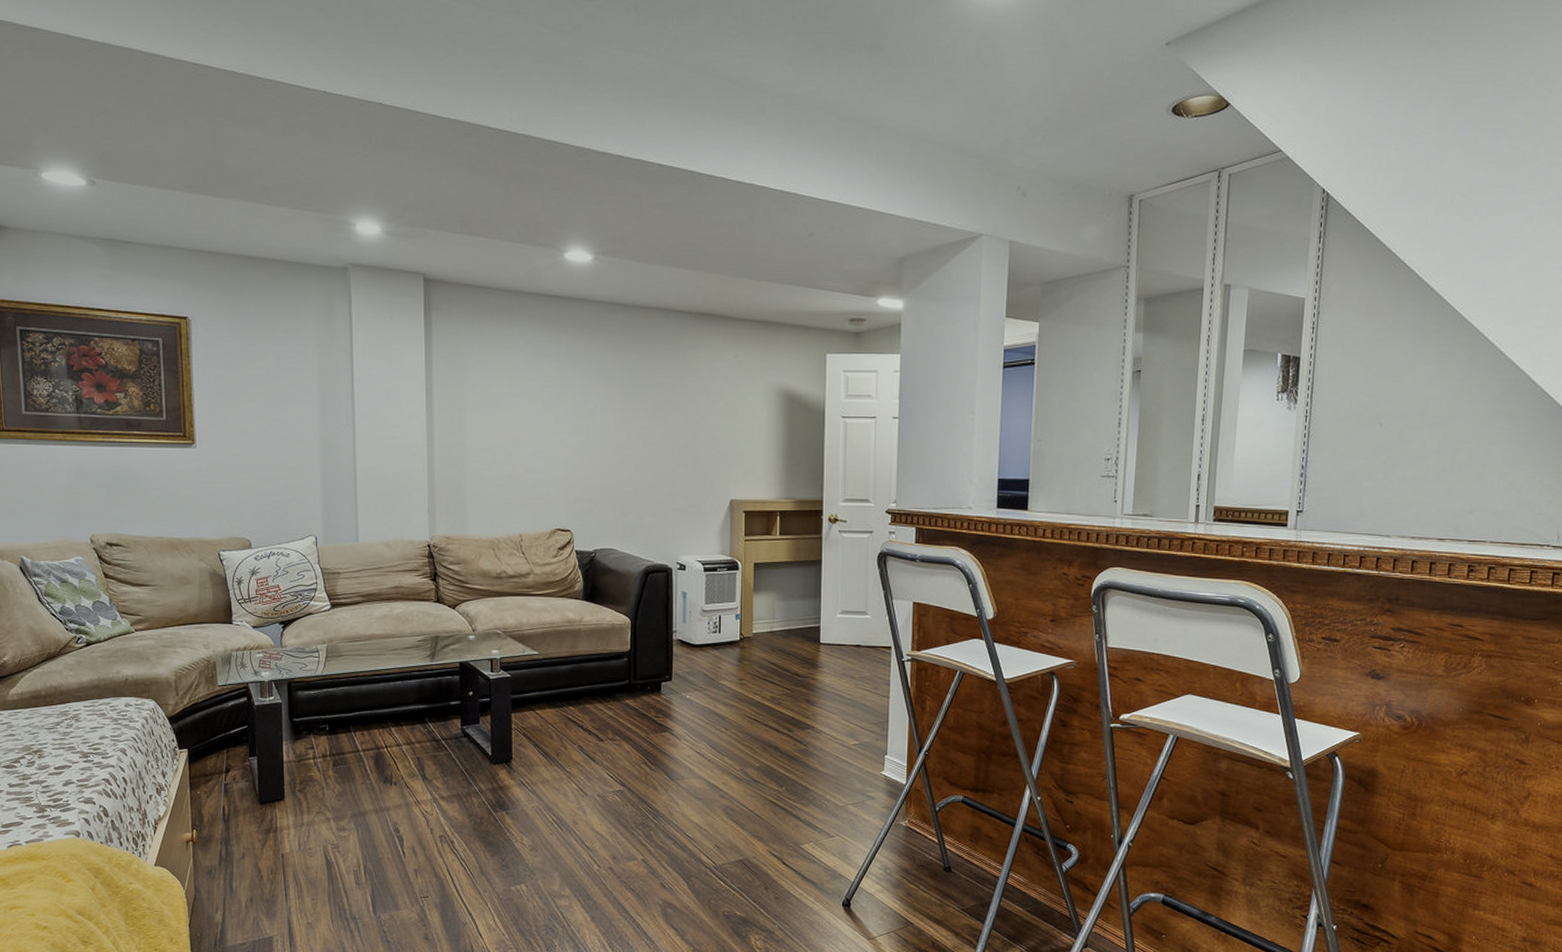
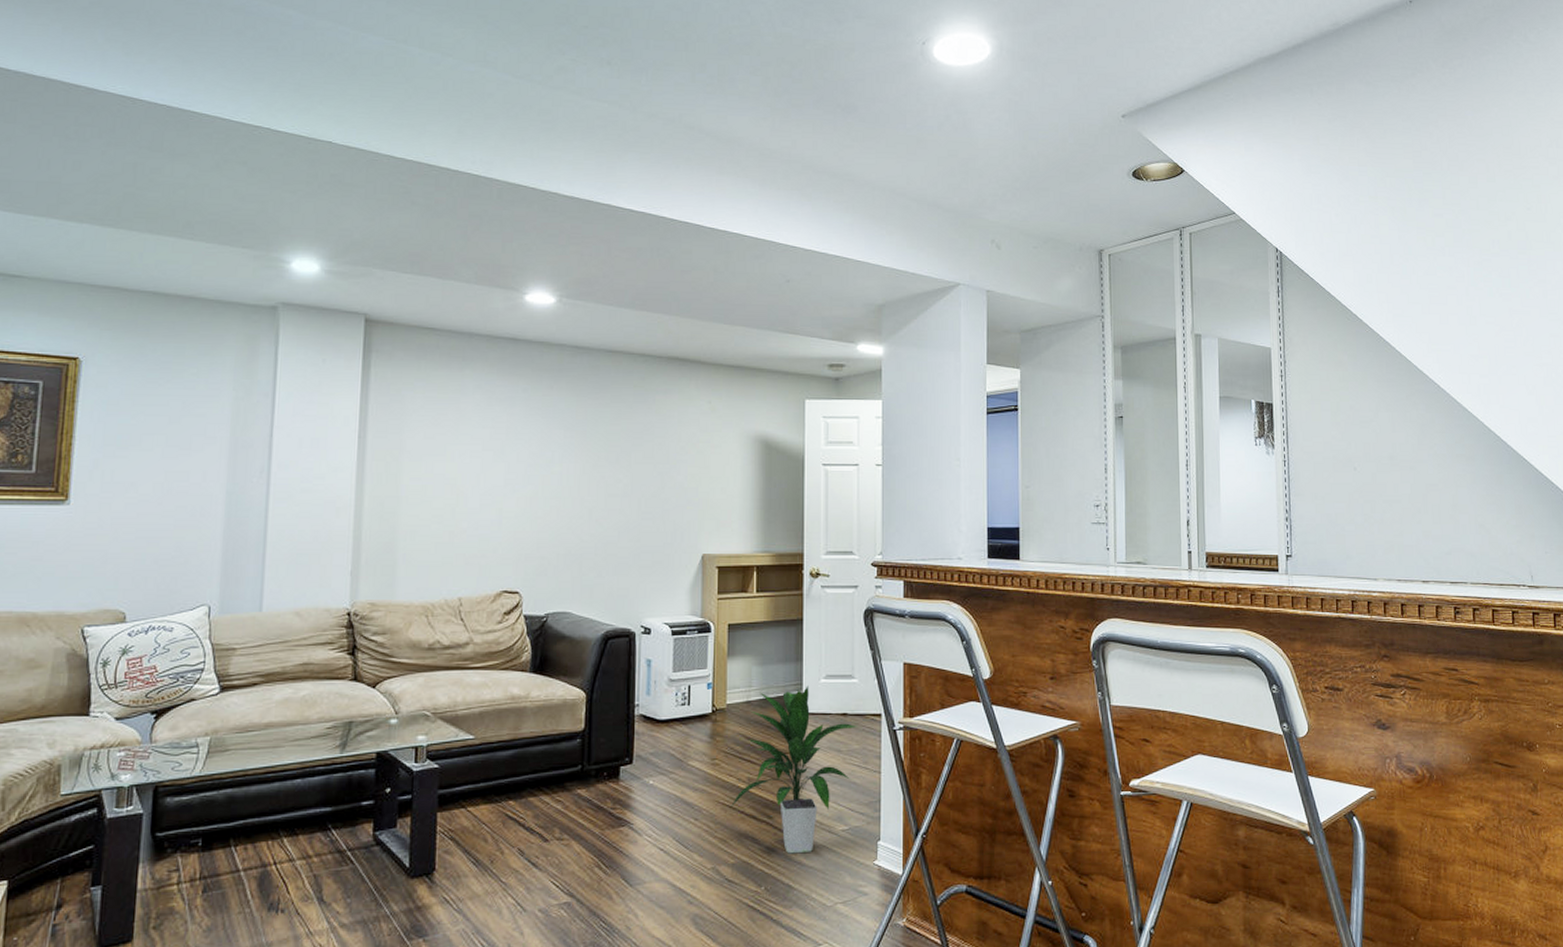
indoor plant: none [755,619,869,762] -> present [730,685,857,854]

